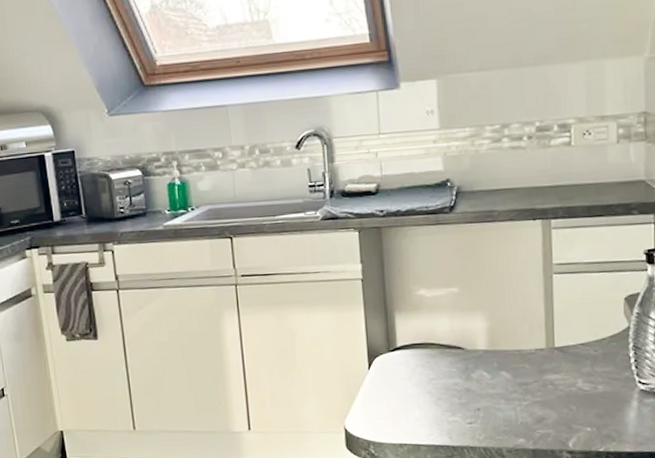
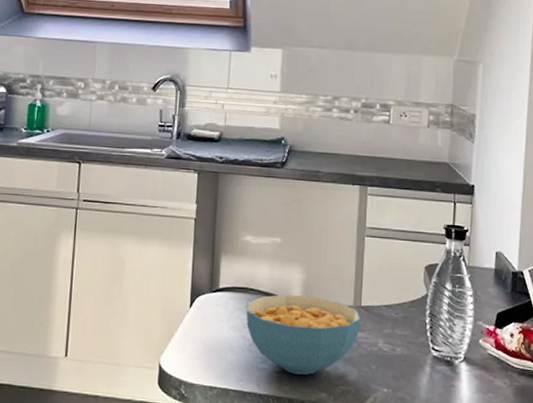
cereal bowl: none [428,343,556,423] -> present [246,294,361,375]

